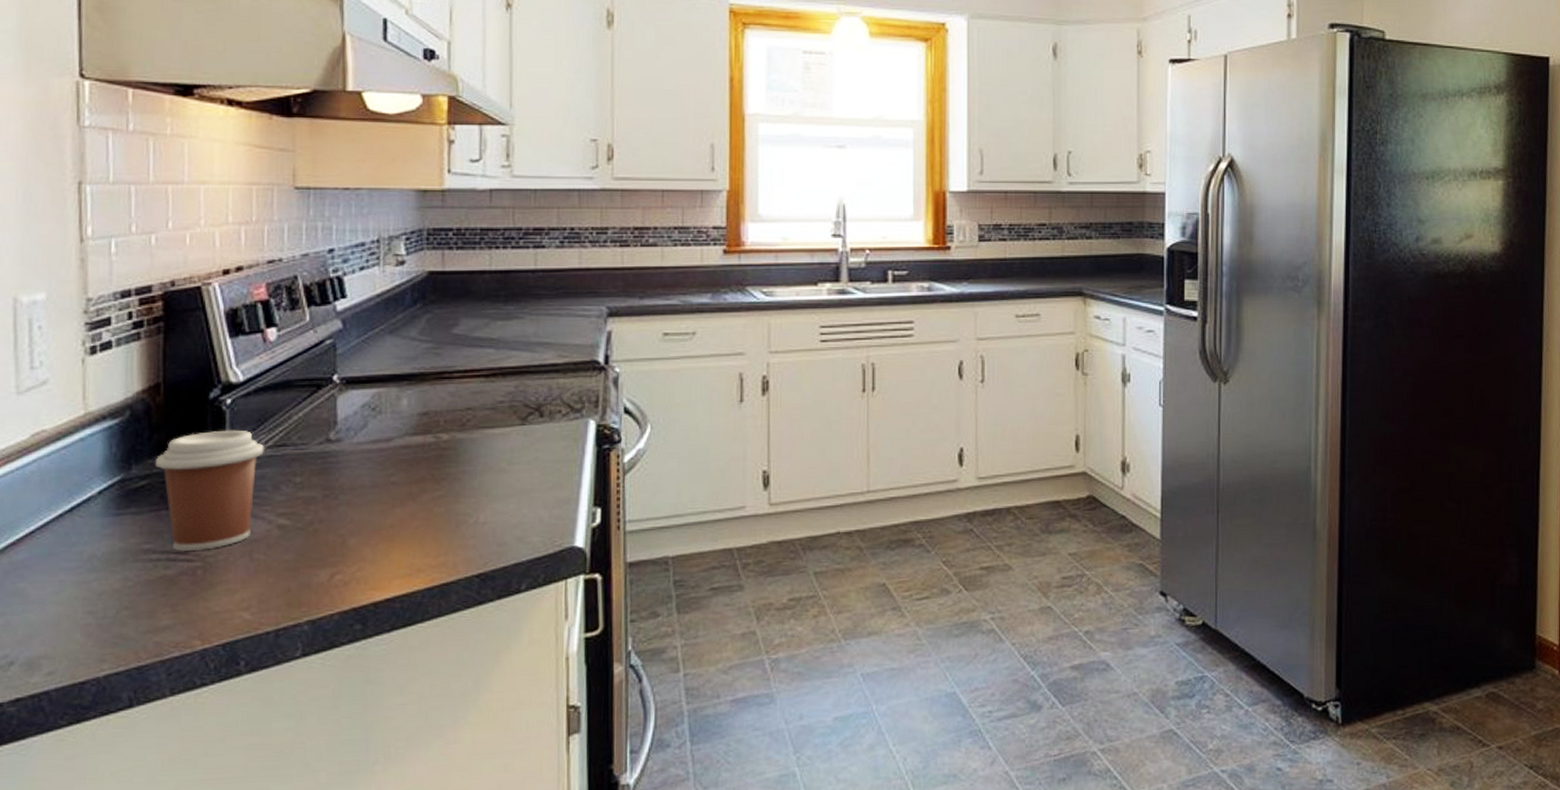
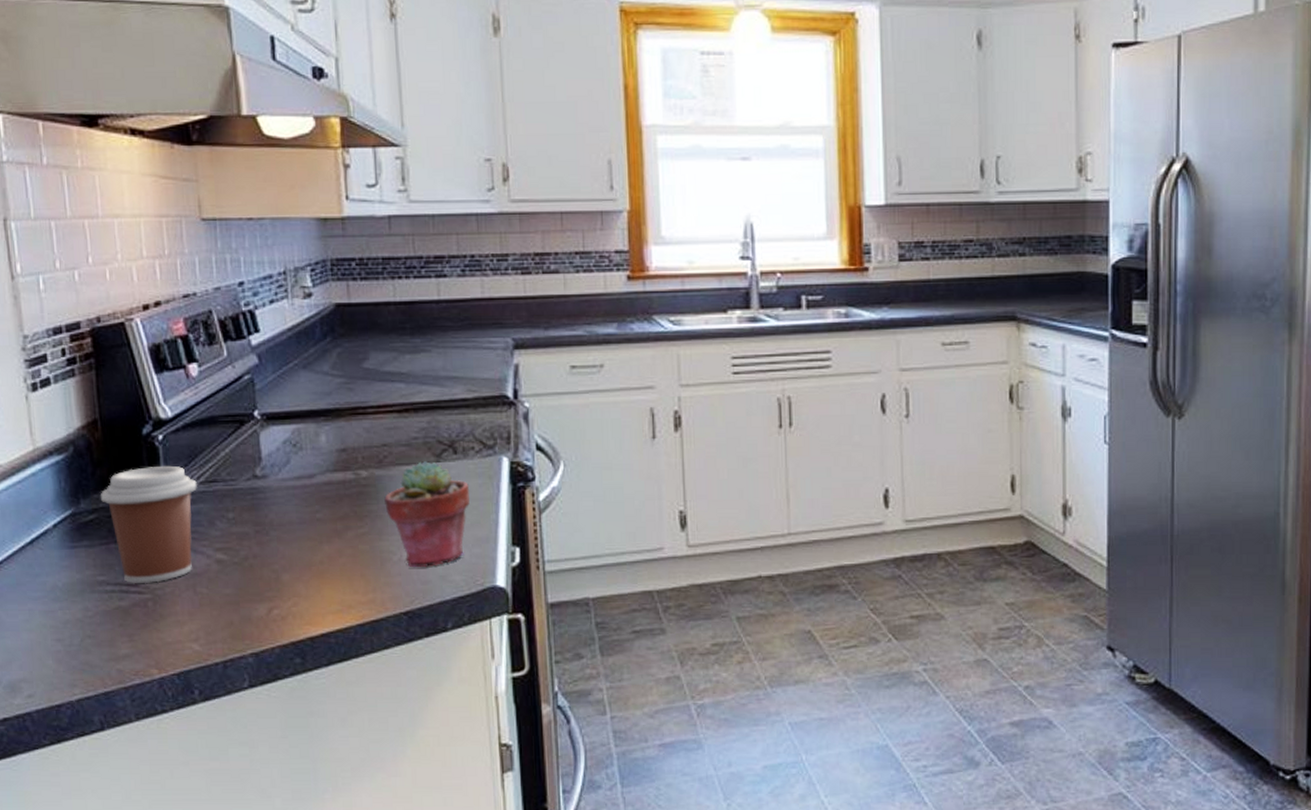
potted succulent: none [464,423,553,530] -> present [384,460,470,568]

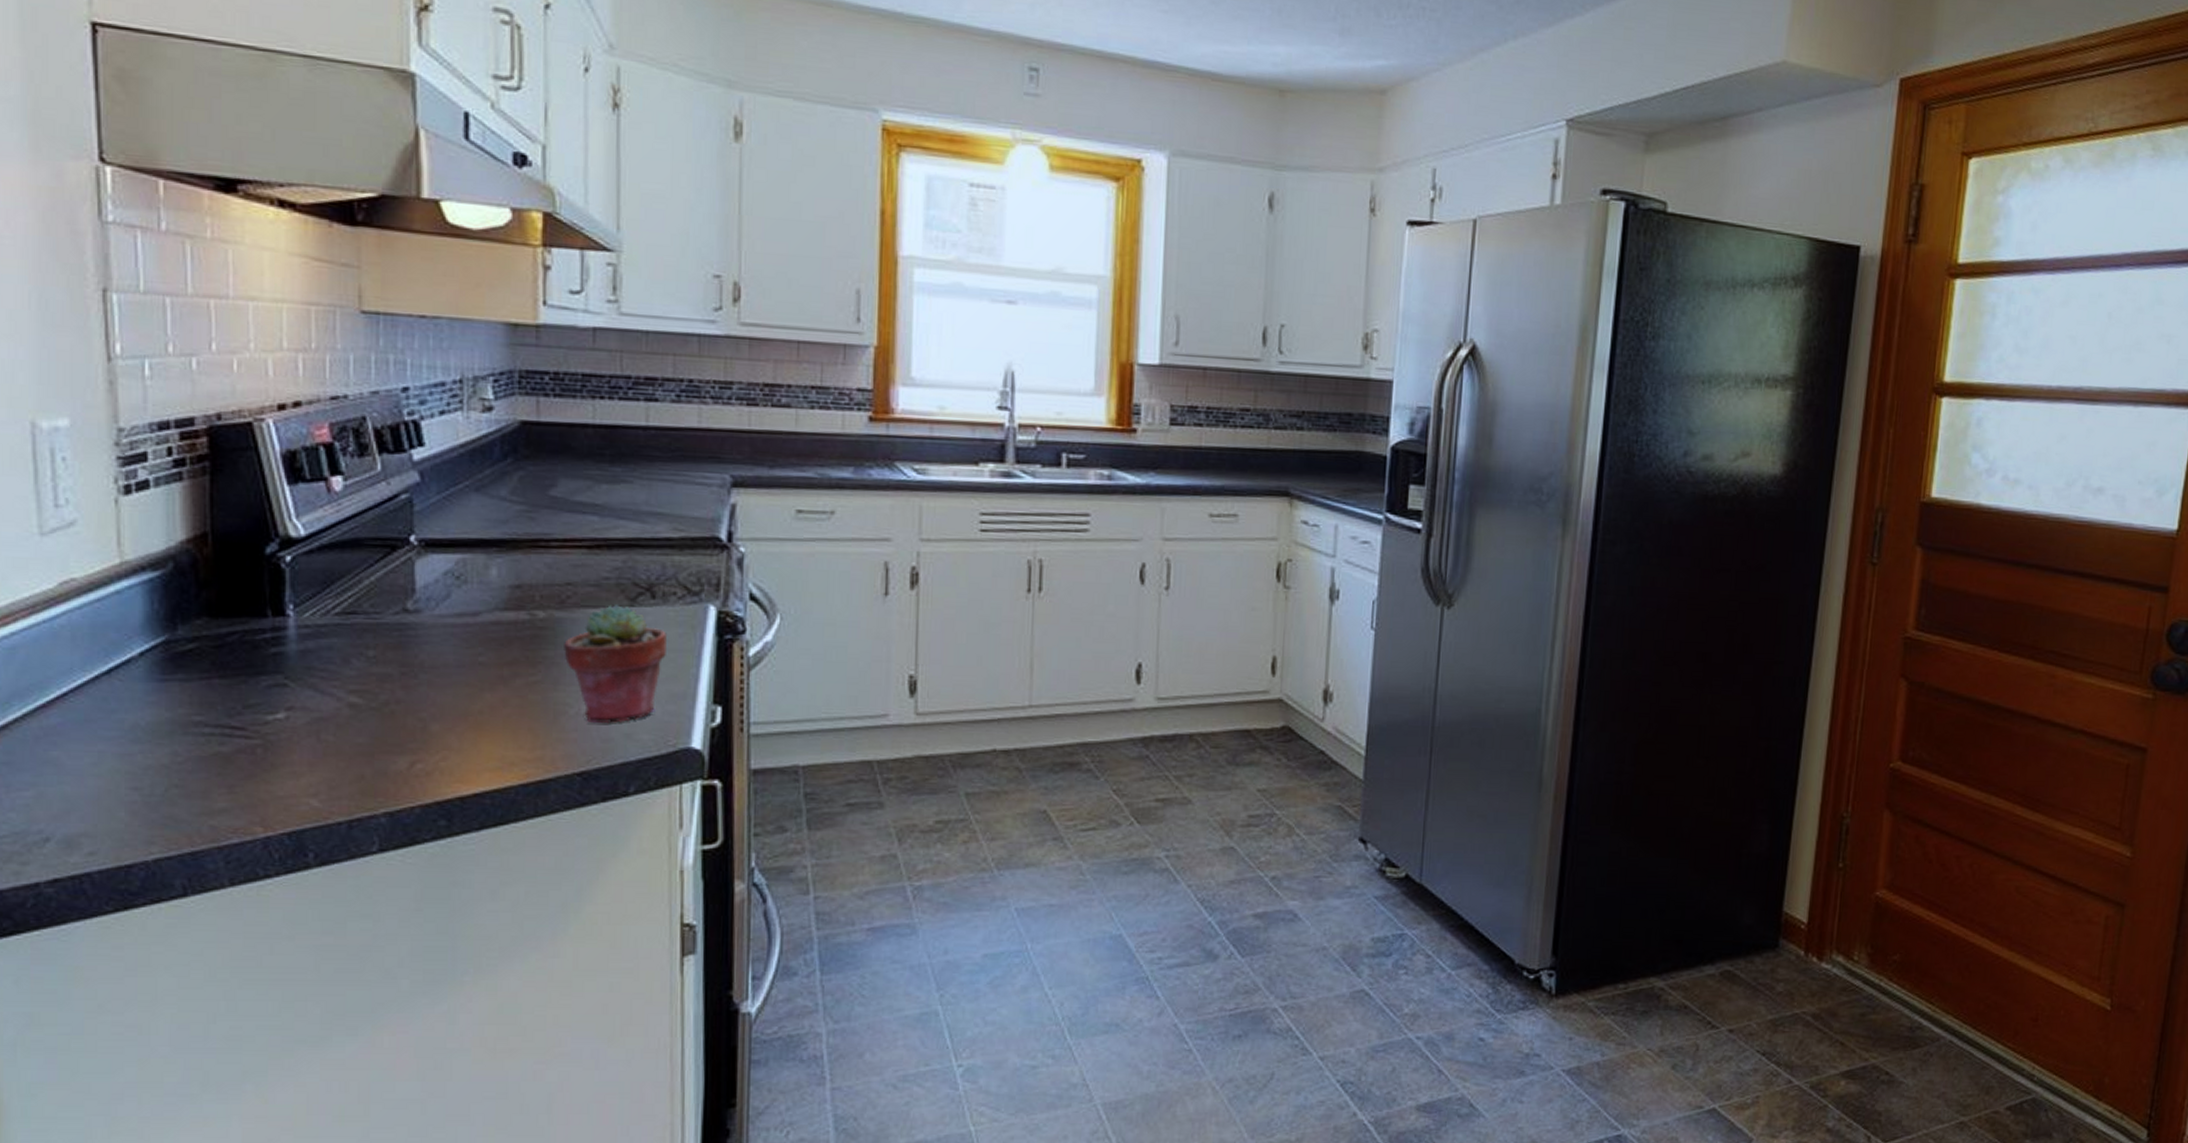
coffee cup: present [100,465,197,583] -> none [204,591,331,727]

